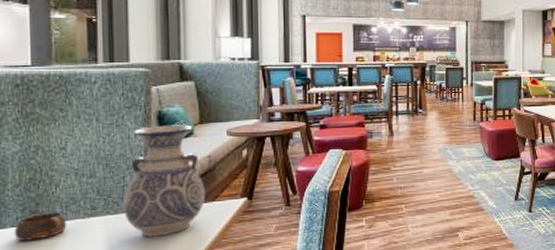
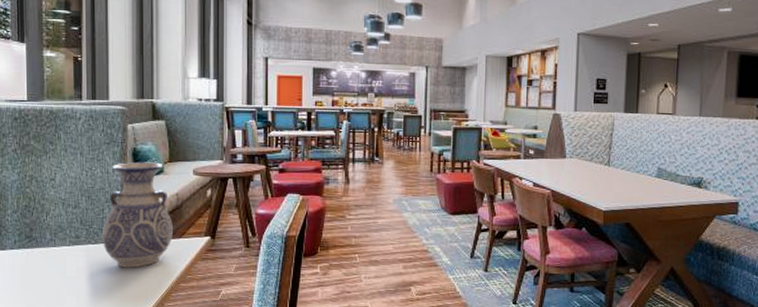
cup: present [14,212,67,241] -> none [12,238,56,263]

